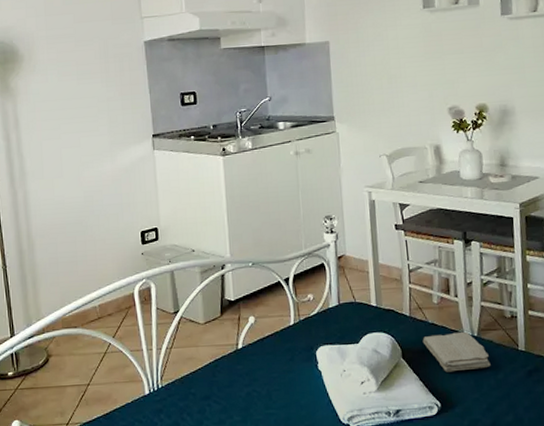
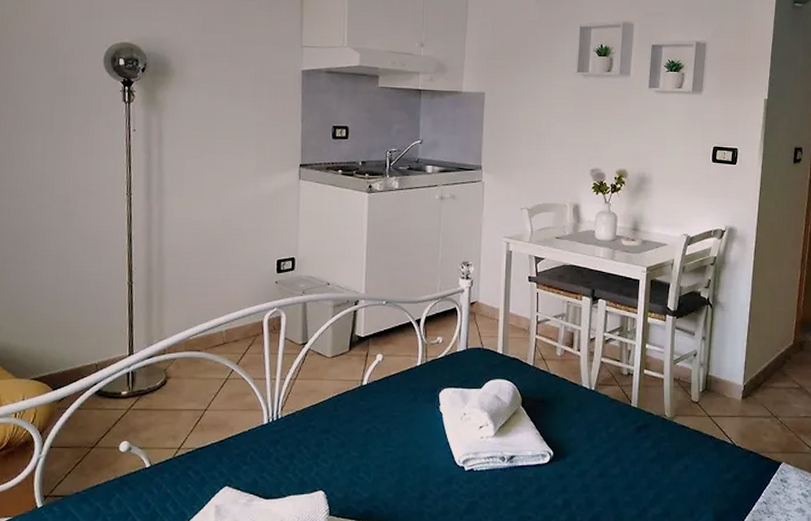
washcloth: present [422,331,491,372] -> none [542,384,604,423]

